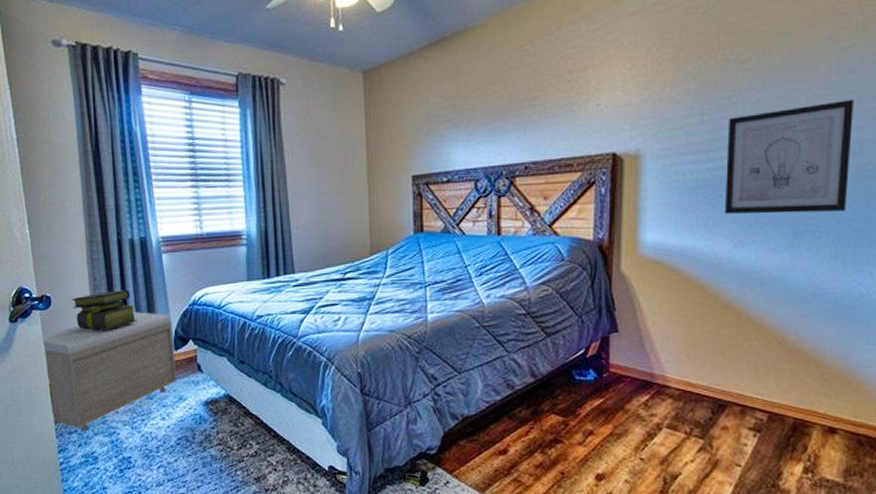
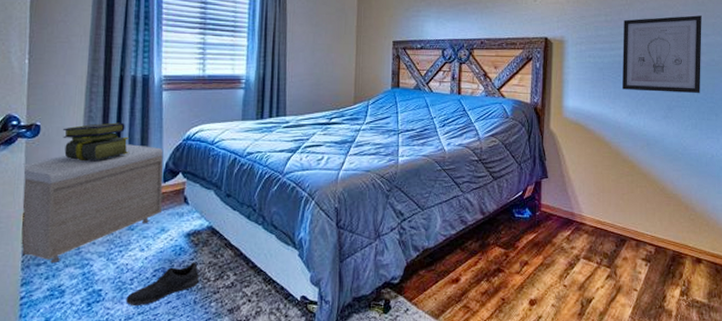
shoe: none [154,430,222,473] -> present [125,262,199,306]

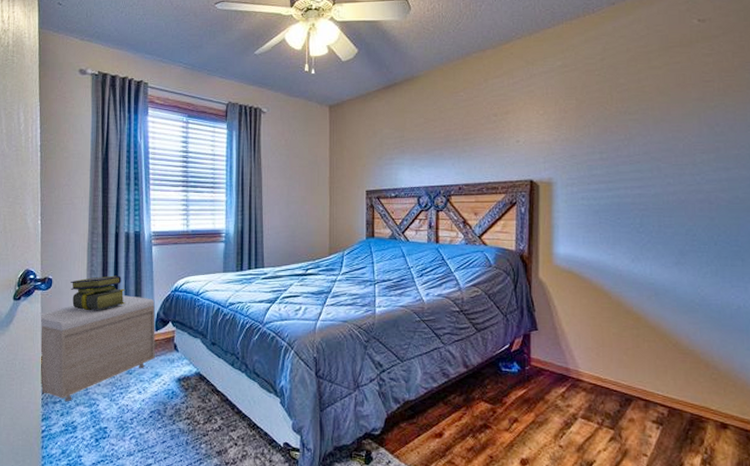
shoe: present [125,262,199,306] -> none [127,405,190,444]
wall art: present [622,15,702,93] -> none [622,147,722,235]

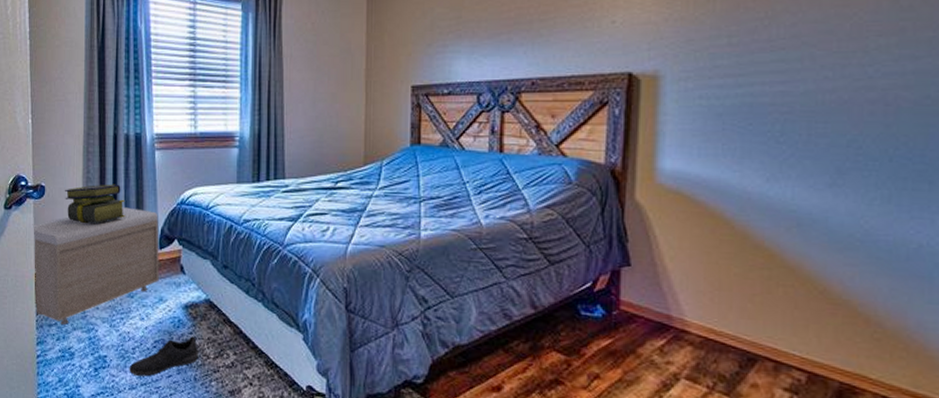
shoe: none [127,405,190,444] -> present [129,336,198,377]

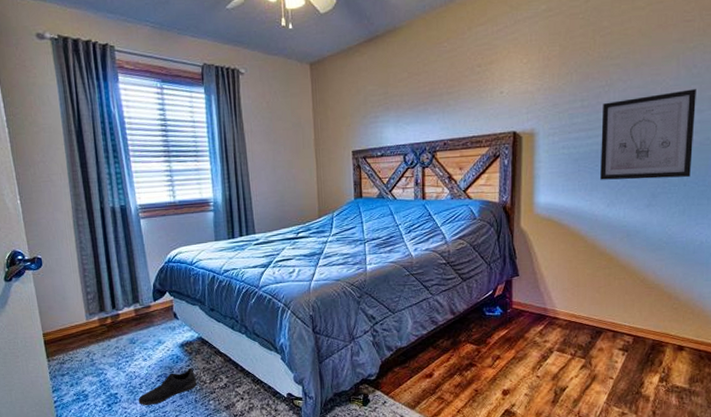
storage bench: present [32,207,159,325] -> none [33,269,156,373]
stack of books: present [65,184,126,223] -> none [61,250,120,286]
wall art: none [756,27,908,149] -> present [600,89,696,180]

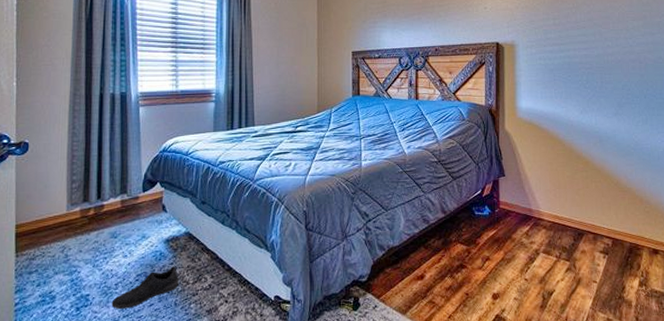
wall art: present [600,89,696,180] -> none [571,15,649,90]

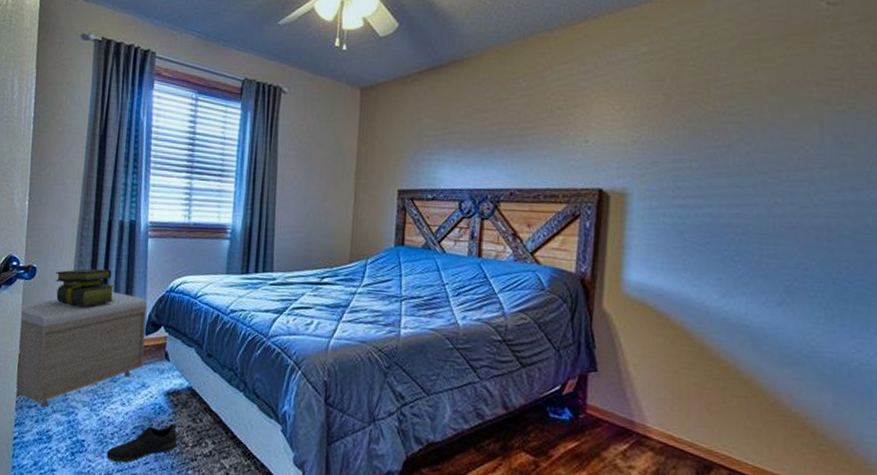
storage bench: none [13,157,143,270] -> present [15,292,147,407]
stack of books: none [49,137,110,174] -> present [55,268,115,307]

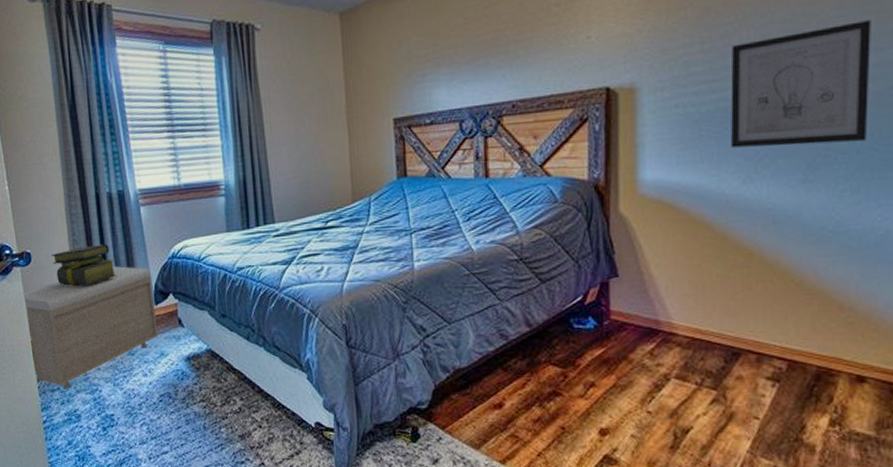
shoe: present [106,423,177,463] -> none [137,386,205,430]
wall art: none [713,161,848,272] -> present [730,20,871,148]

